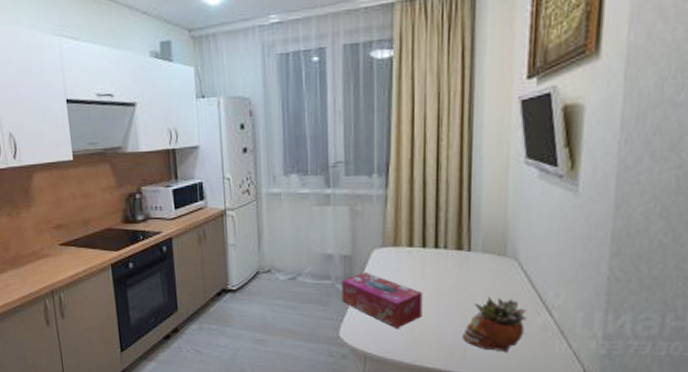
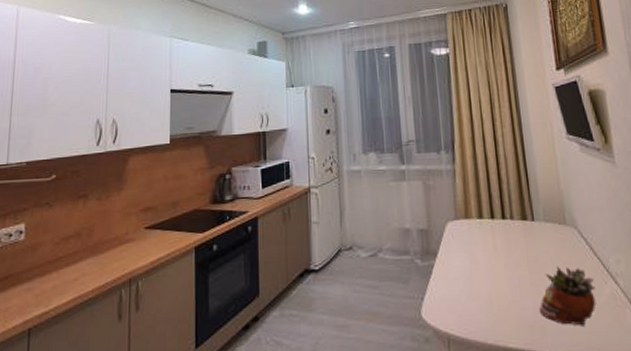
tissue box: present [341,271,423,328] -> none [420,245,499,305]

